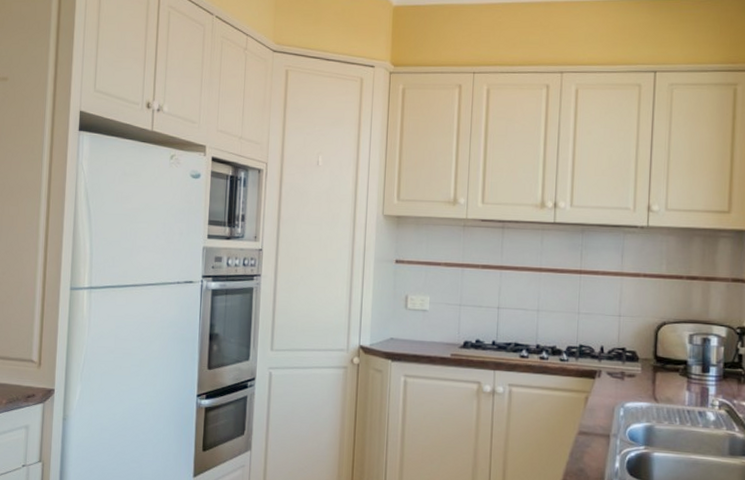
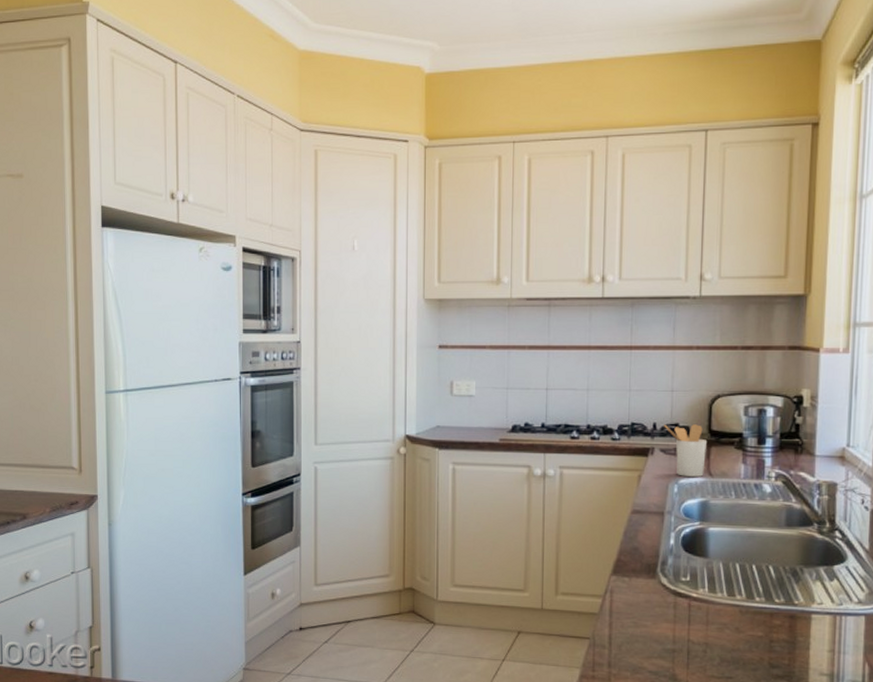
utensil holder: none [611,348,653,402] -> present [664,424,708,477]

